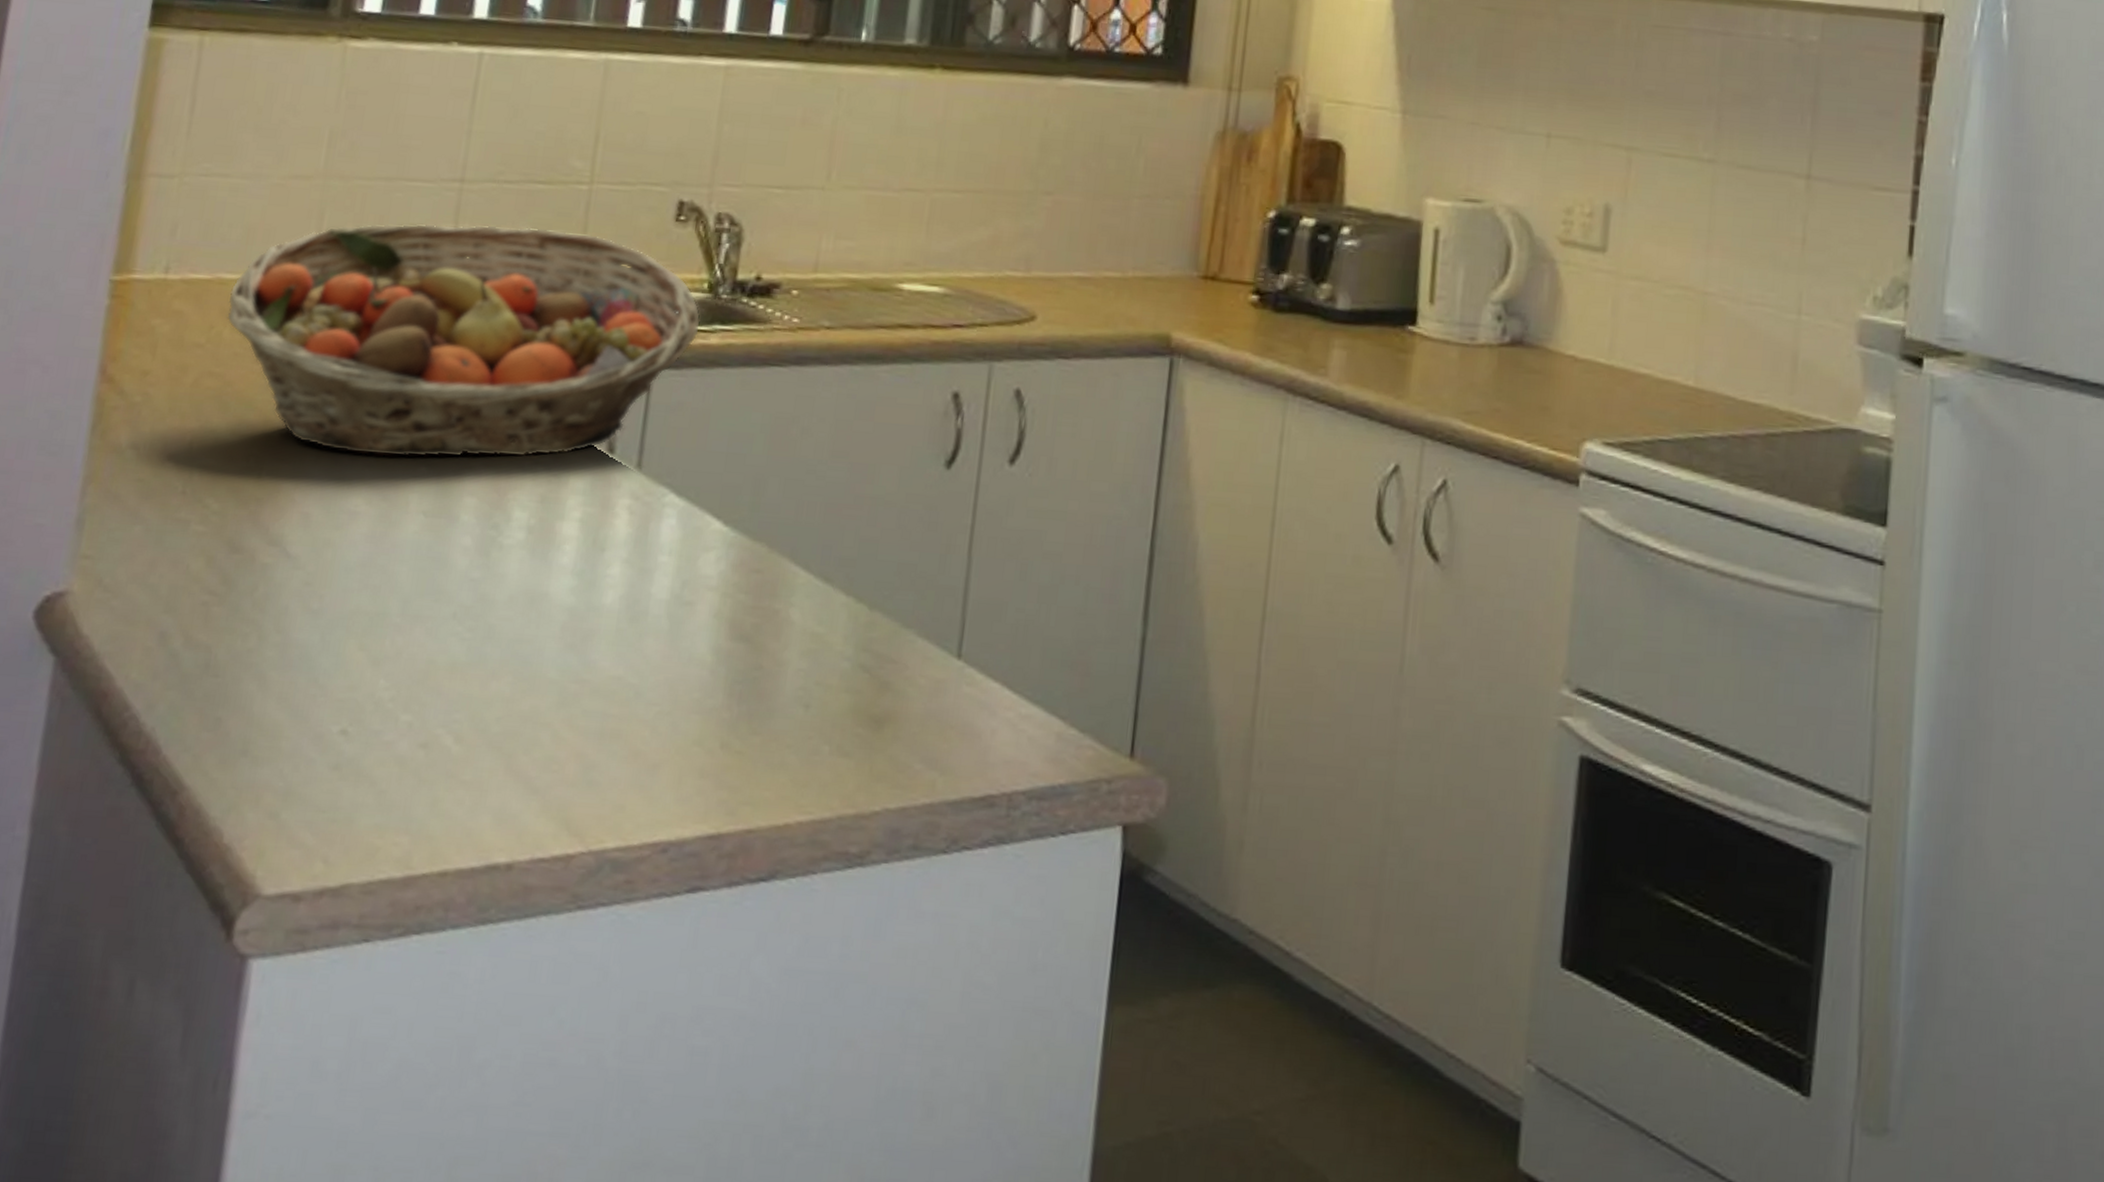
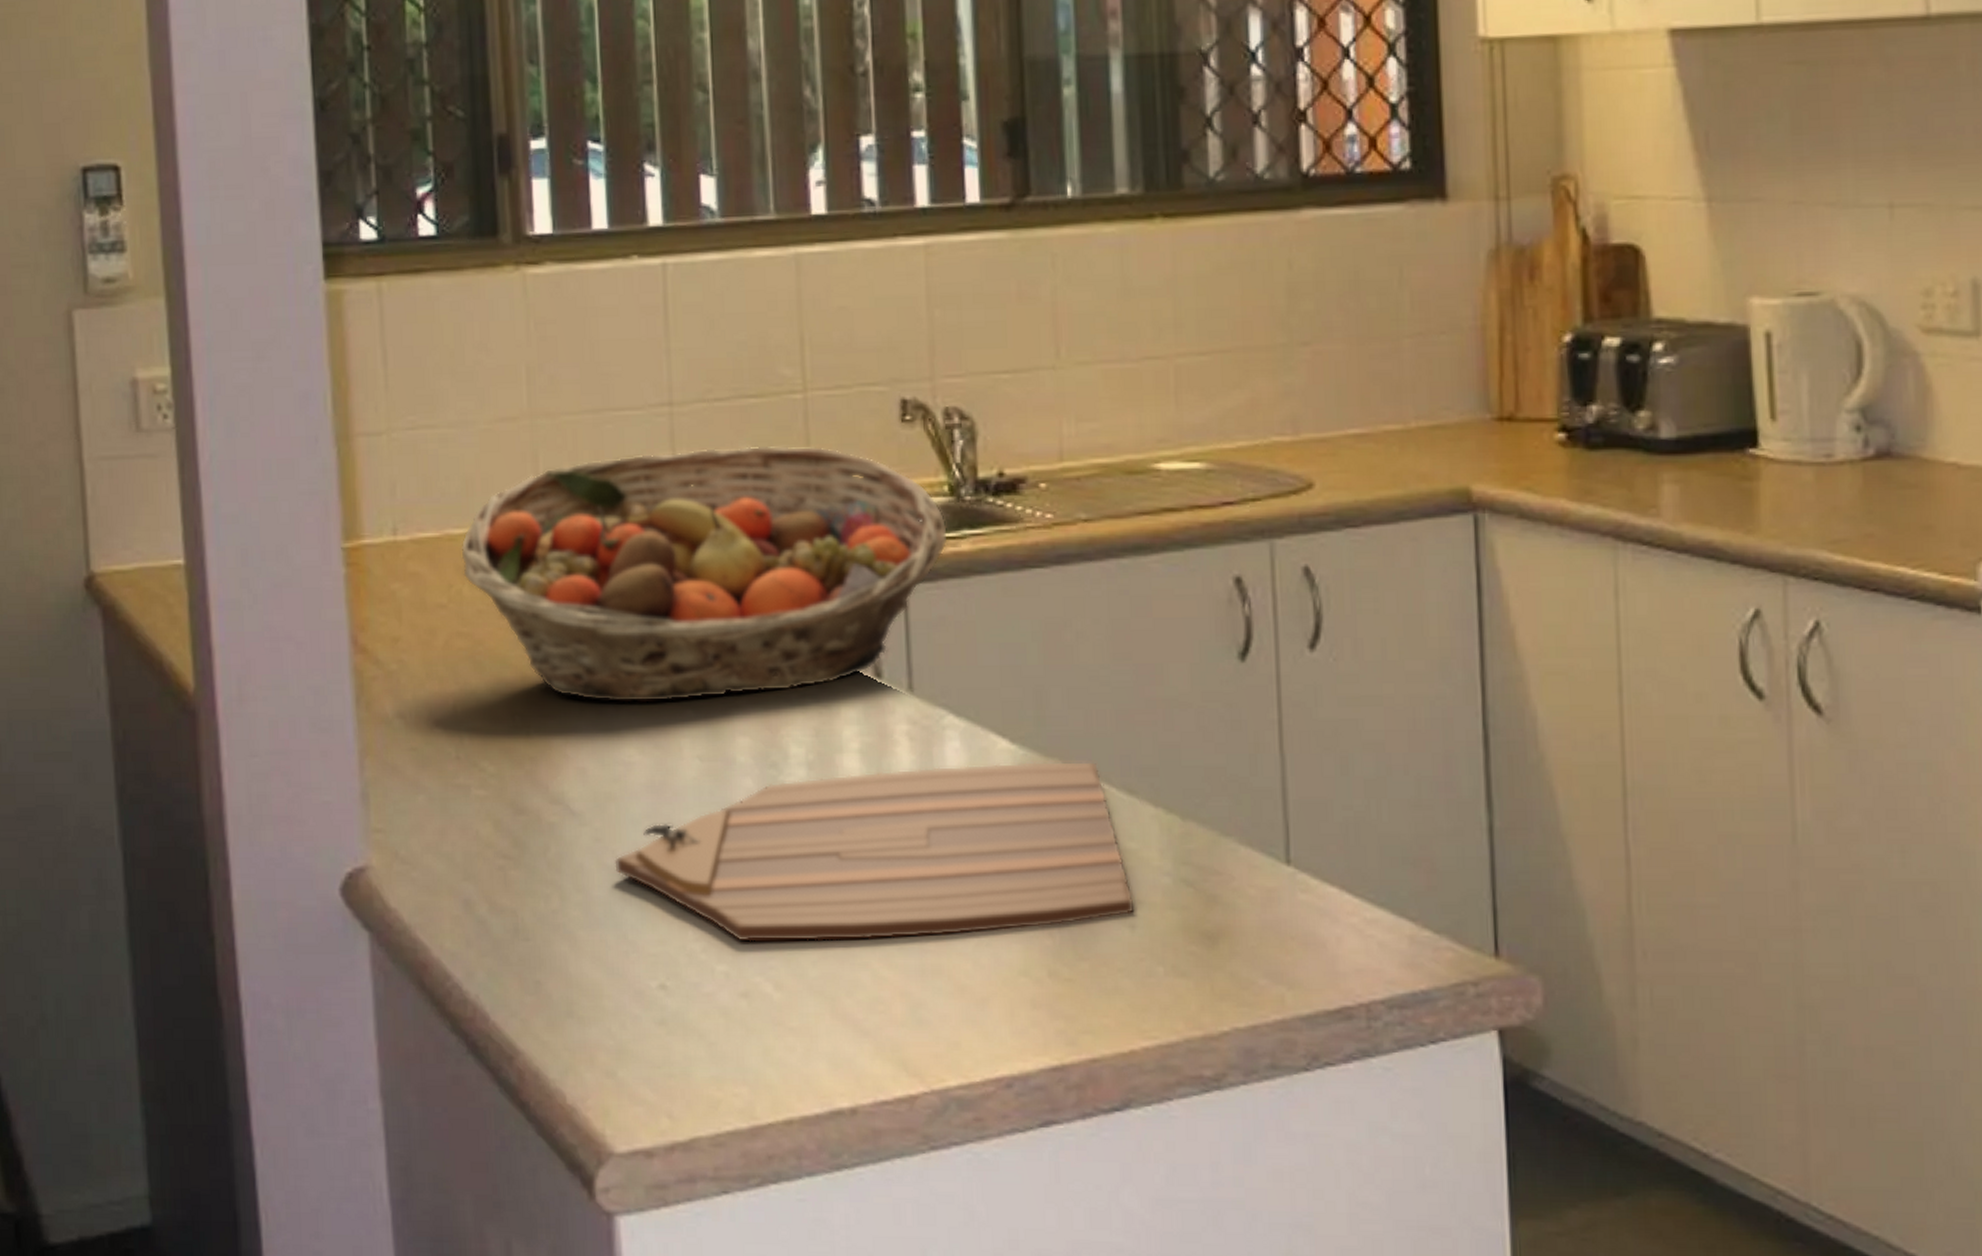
cutting board: none [320,540,813,702] -> present [614,760,1134,942]

